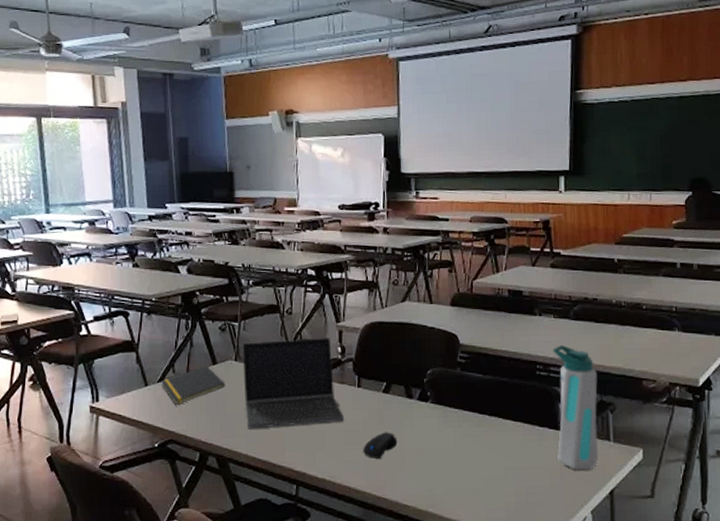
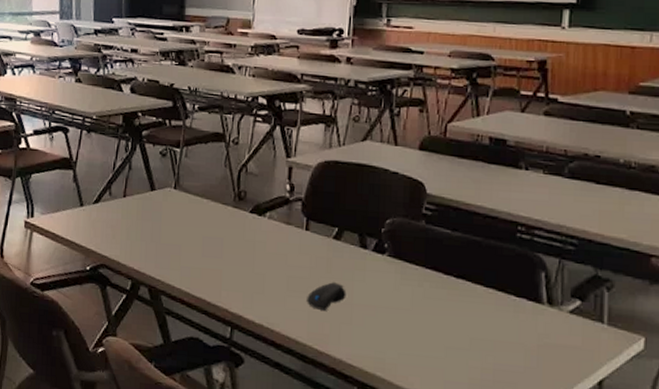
notepad: present [161,366,226,405] -> none [97,191,163,229]
laptop computer: present [242,338,344,429] -> none [181,170,288,266]
water bottle: present [552,344,599,469] -> none [536,205,593,353]

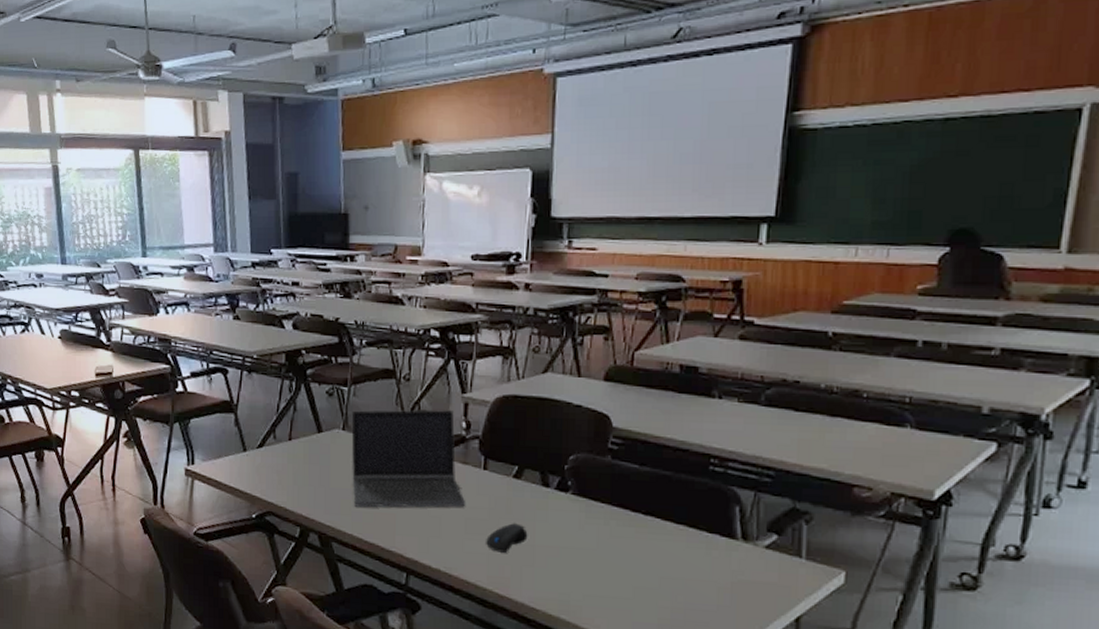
laptop computer: none [181,170,288,266] -> present [351,410,465,508]

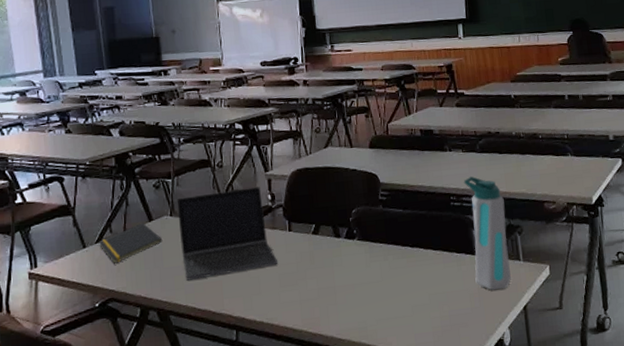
notepad: none [261,433,332,474] -> present [99,223,163,264]
computer mouse: present [486,523,528,553] -> none [297,271,329,298]
water bottle: none [729,435,791,589] -> present [463,176,511,290]

